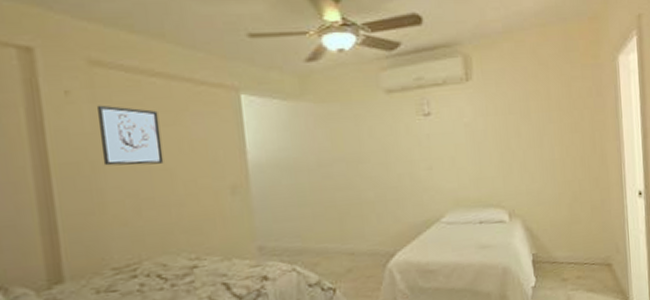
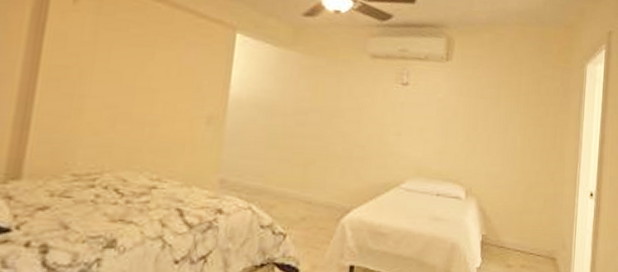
wall art: present [96,105,164,166] -> none [91,18,156,83]

